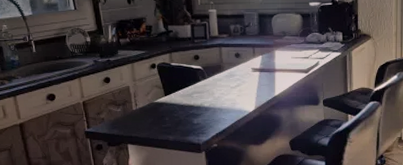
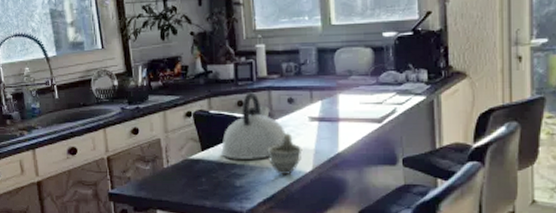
kettle: none [181,47,234,102] -> present [221,91,286,159]
cup: none [219,81,247,115] -> present [267,133,303,176]

